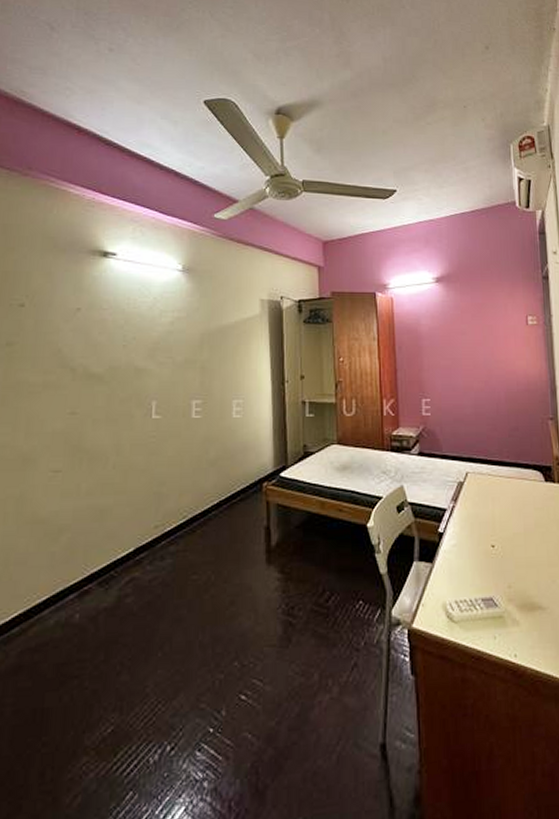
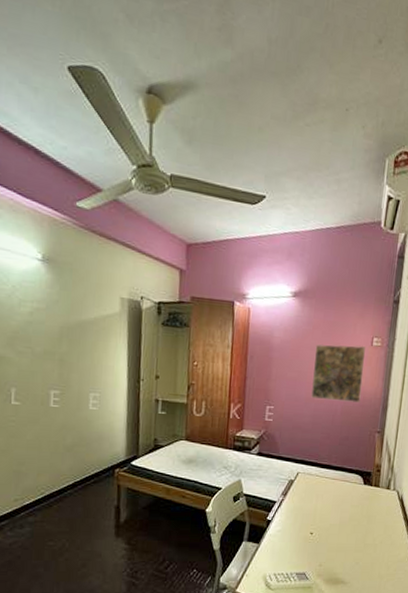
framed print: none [466,325,525,389] -> present [311,344,366,404]

